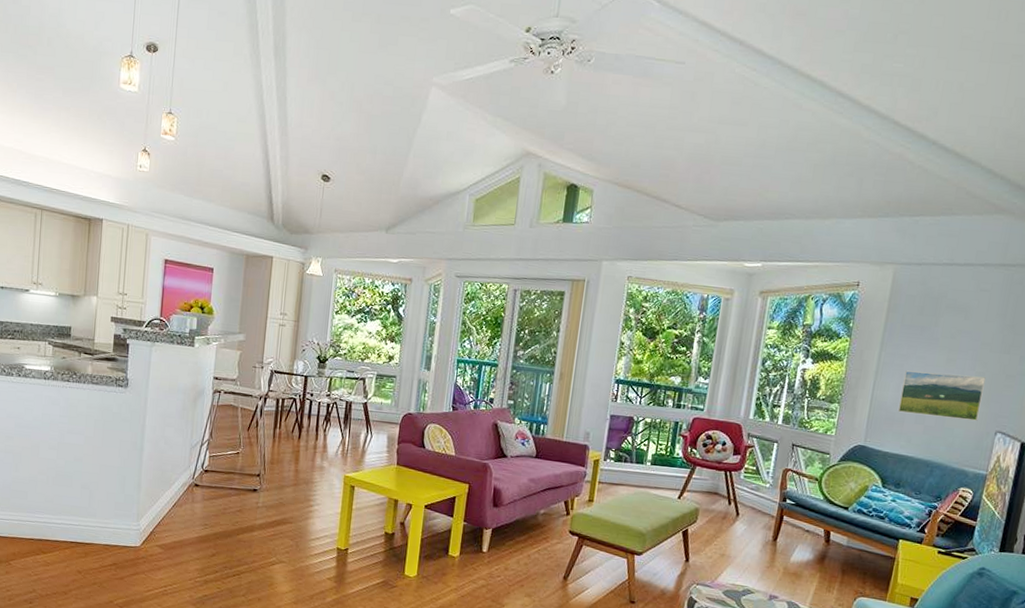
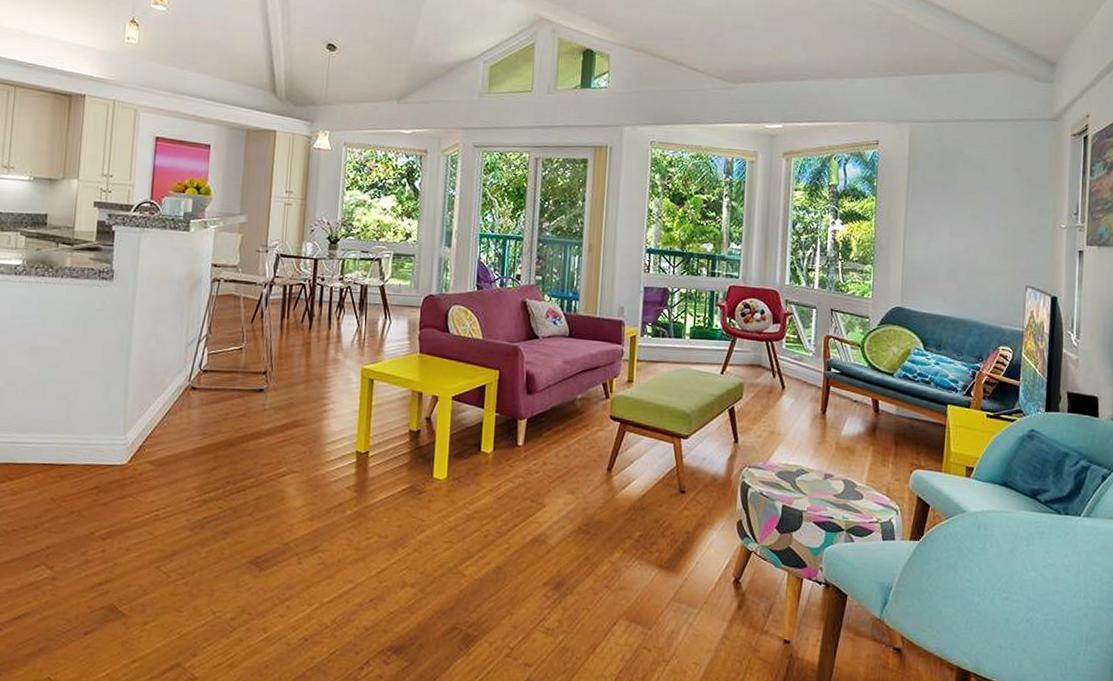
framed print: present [897,370,986,421] -> none [930,228,1009,277]

